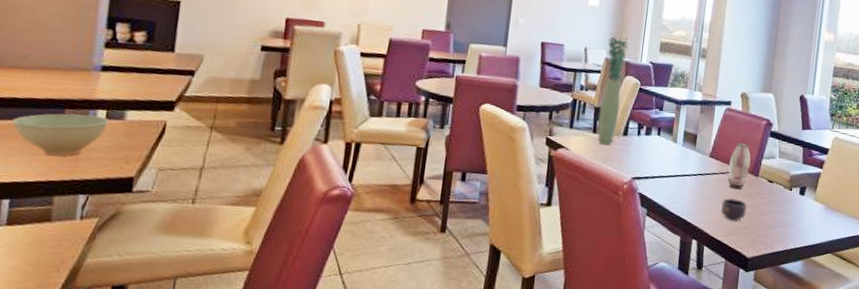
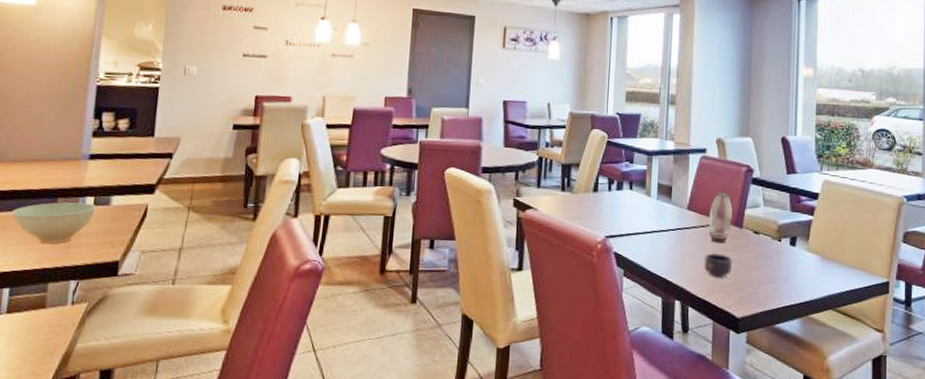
vase: present [597,33,628,147] -> none [566,86,592,205]

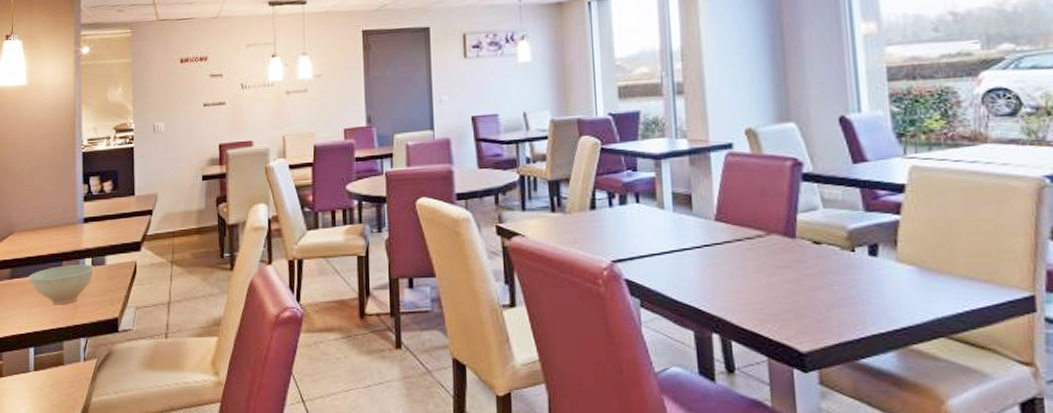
mug: present [703,252,733,277] -> none [745,271,787,301]
vase: present [709,193,733,244] -> none [746,196,780,260]

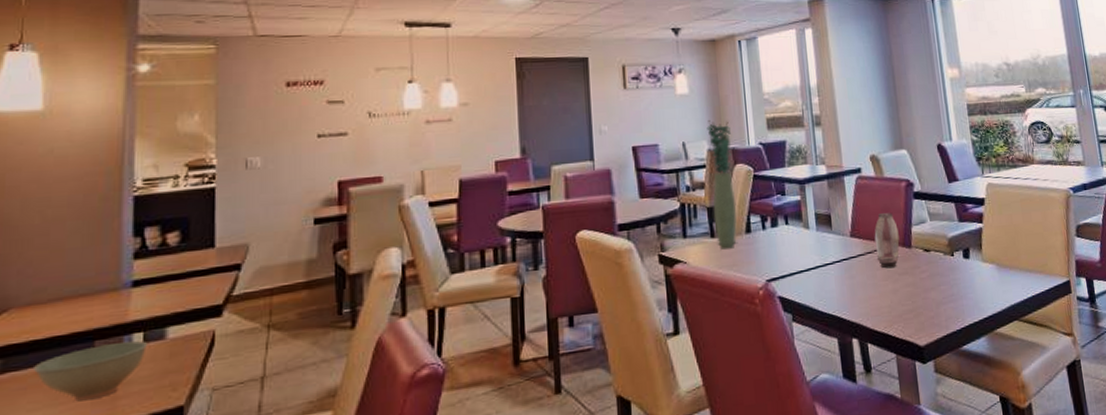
vase: none [550,89,582,226] -> present [707,120,738,250]
vase: none [746,196,780,260] -> present [874,213,900,269]

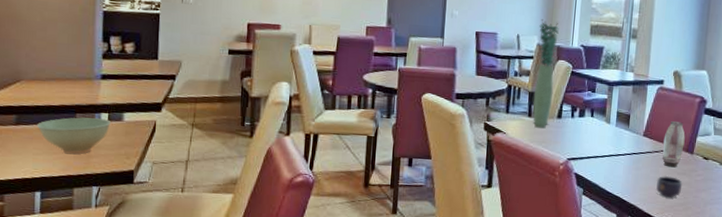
mug: none [875,278,908,305] -> present [655,175,683,197]

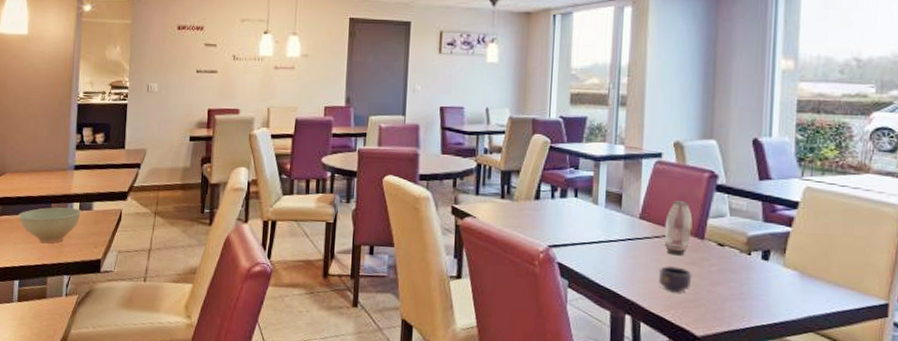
vase: present [532,19,559,129] -> none [506,90,534,213]

